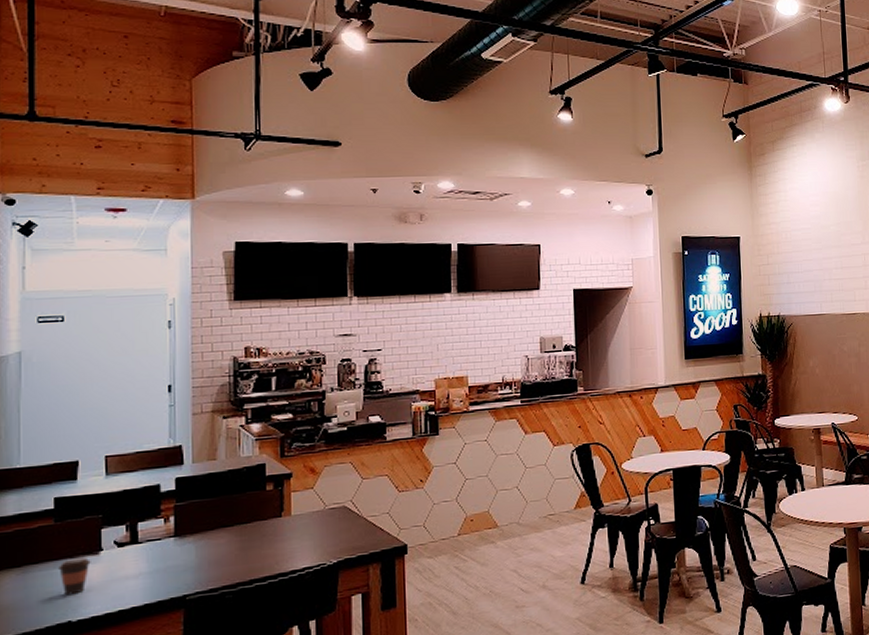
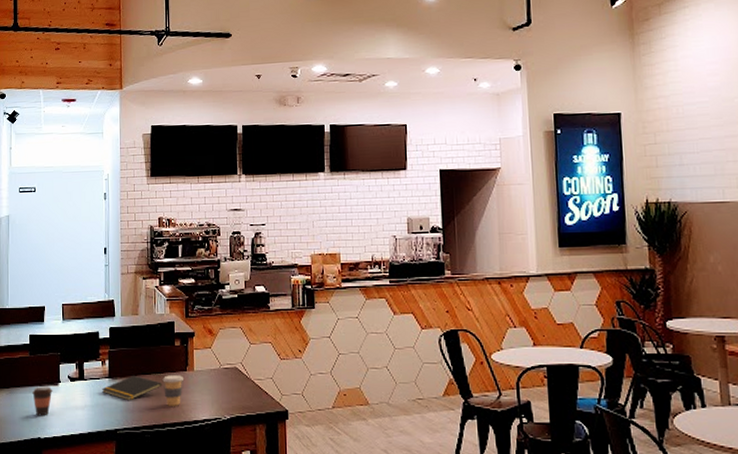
notepad: none [165,529,249,561] -> present [102,375,162,401]
coffee cup: none [249,522,277,559] -> present [162,375,183,406]

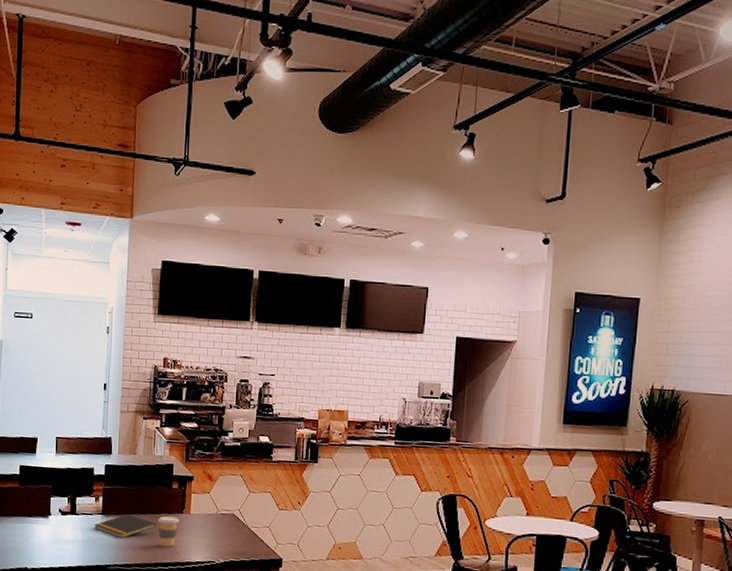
coffee cup: present [32,386,53,416] -> none [20,517,43,547]

